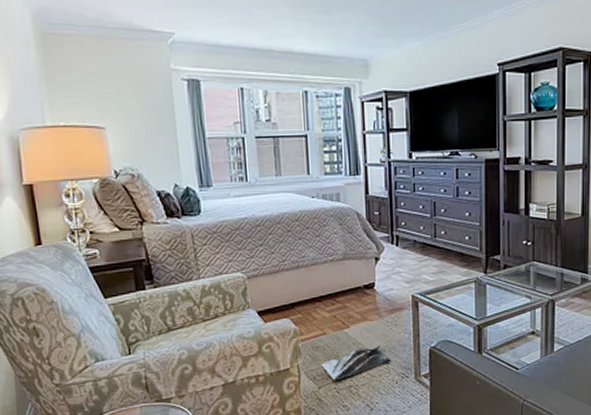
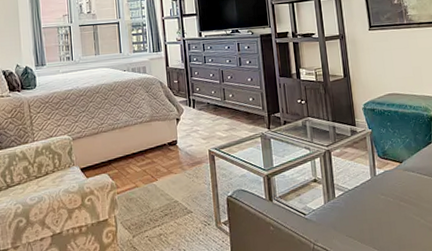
bag: present [321,345,390,381] -> none [134,195,193,230]

